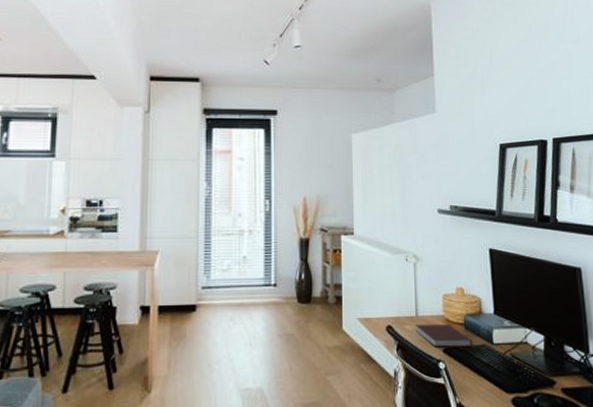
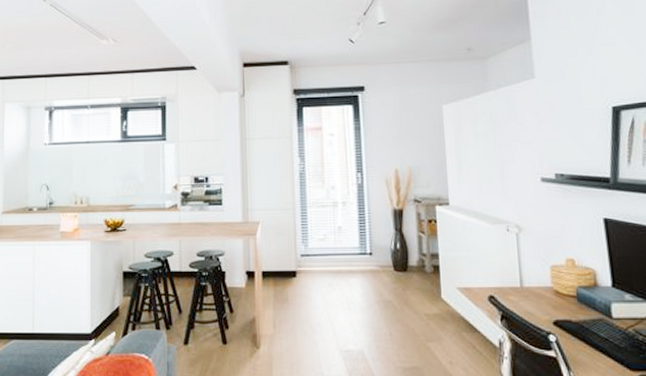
notebook: present [416,324,472,348] -> none [521,295,587,321]

